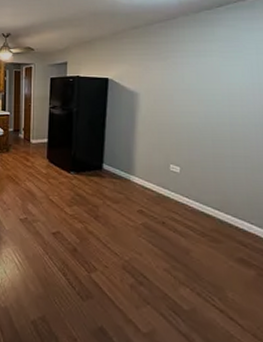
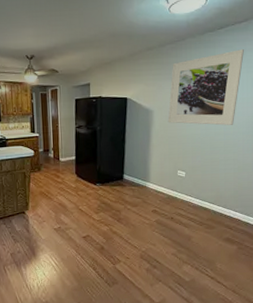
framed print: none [156,28,251,114] -> present [167,49,244,126]

